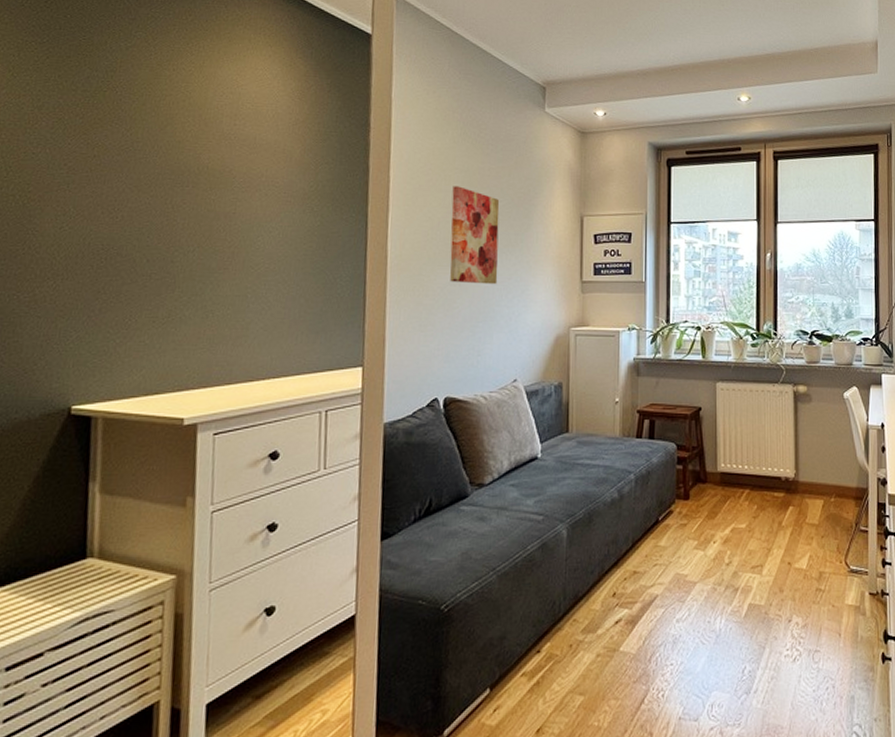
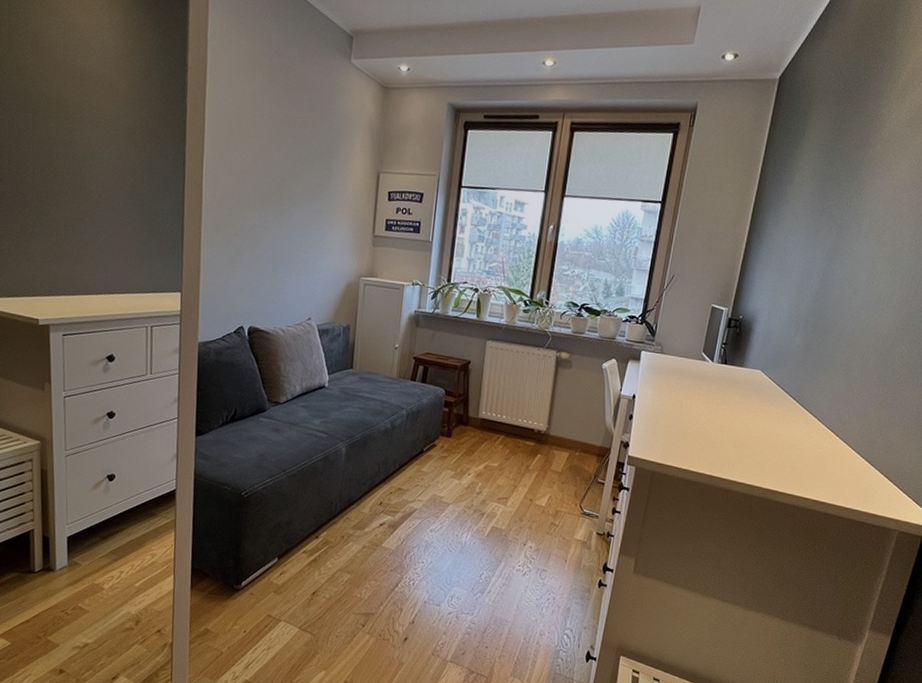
wall art: present [450,186,500,285] -> none [256,132,303,231]

